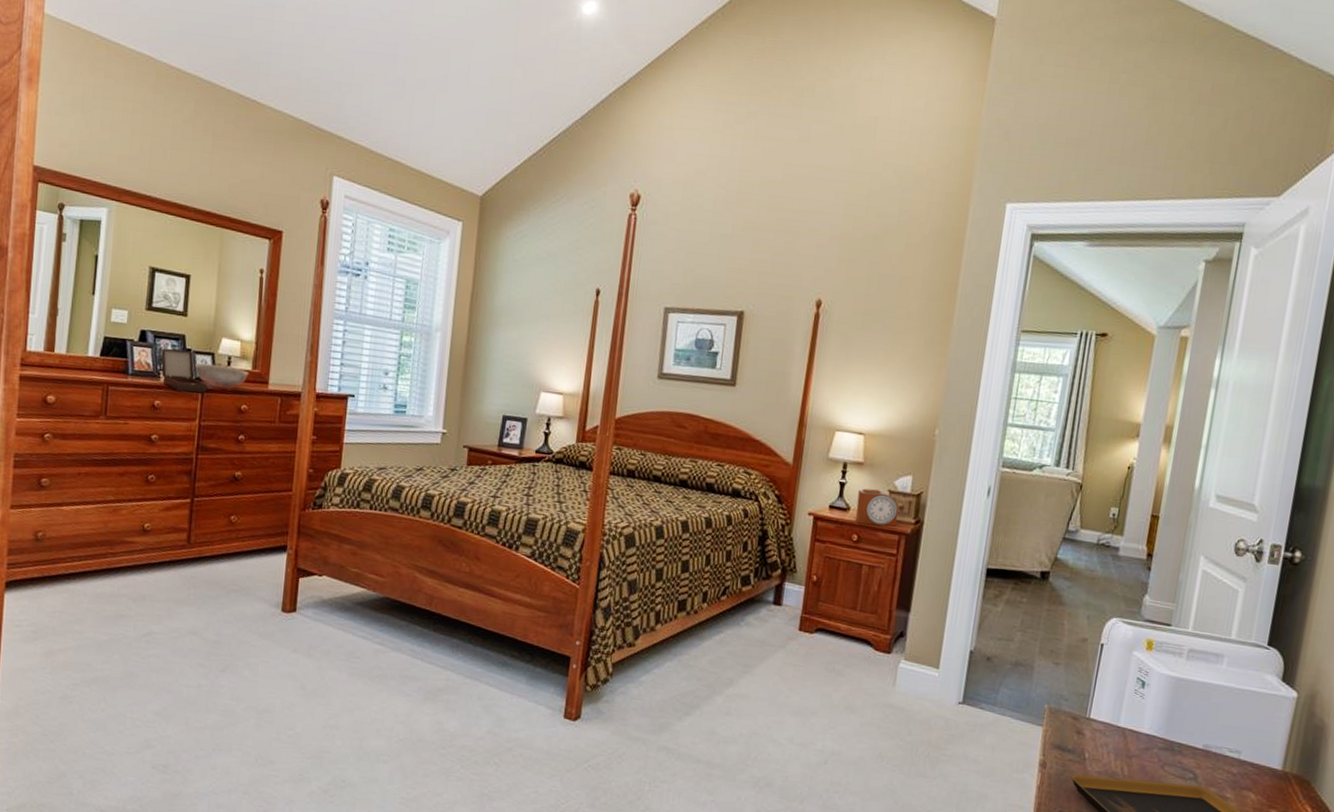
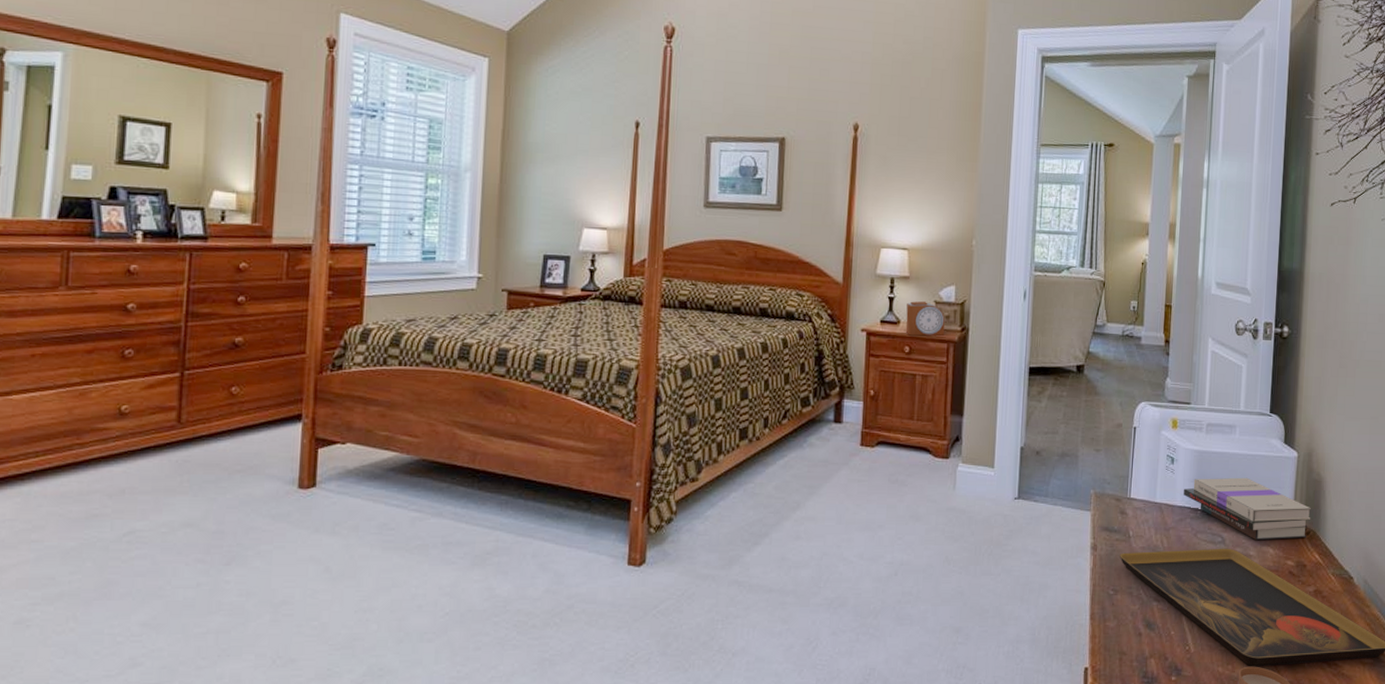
jewelry box: present [161,347,208,394] -> none [136,205,197,254]
decorative bowl: present [195,363,249,392] -> none [180,219,248,249]
books: none [1153,707,1307,788] -> present [1184,477,1311,541]

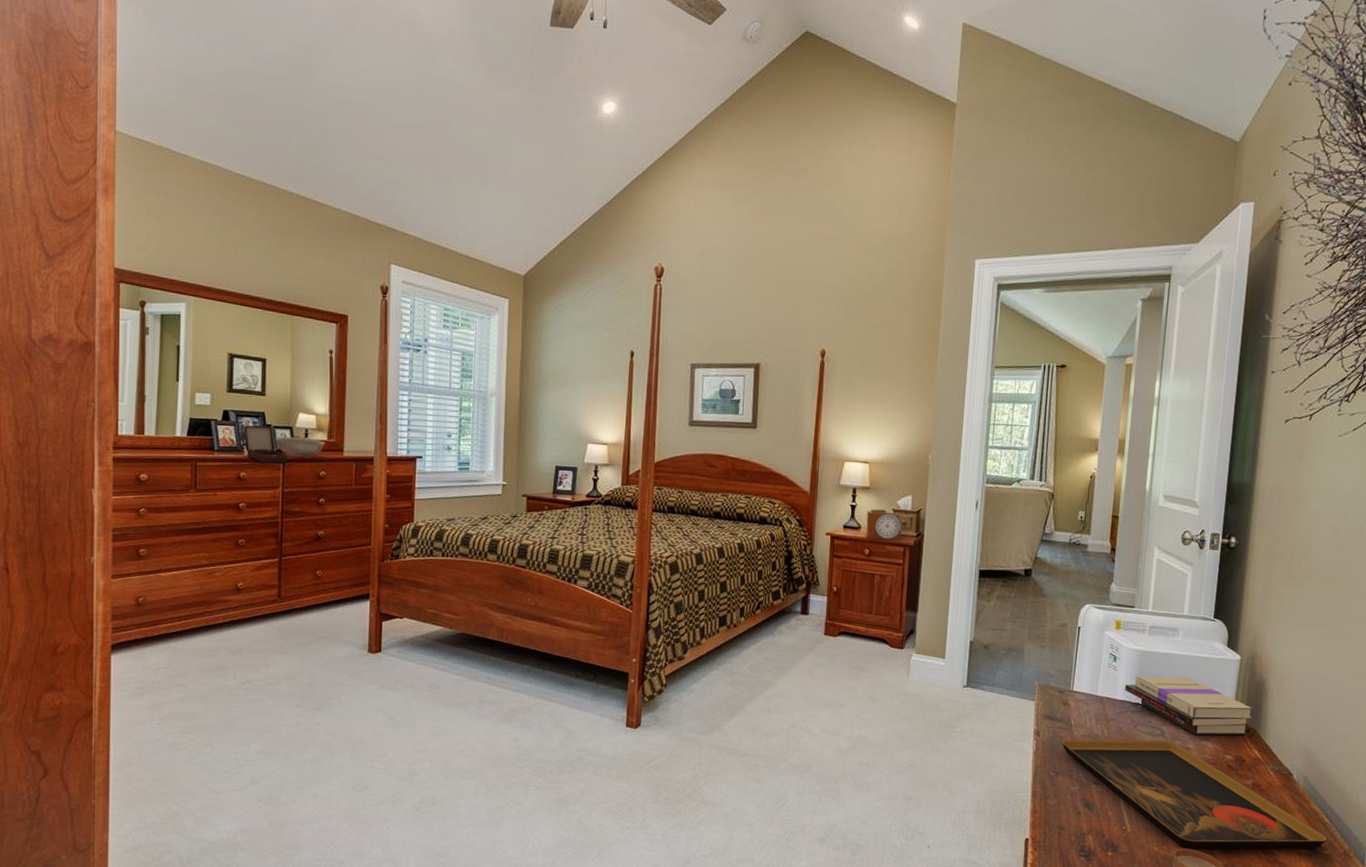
jewelry box: none [136,205,197,254] -> present [243,425,288,464]
decorative bowl: none [180,219,248,249] -> present [276,436,325,461]

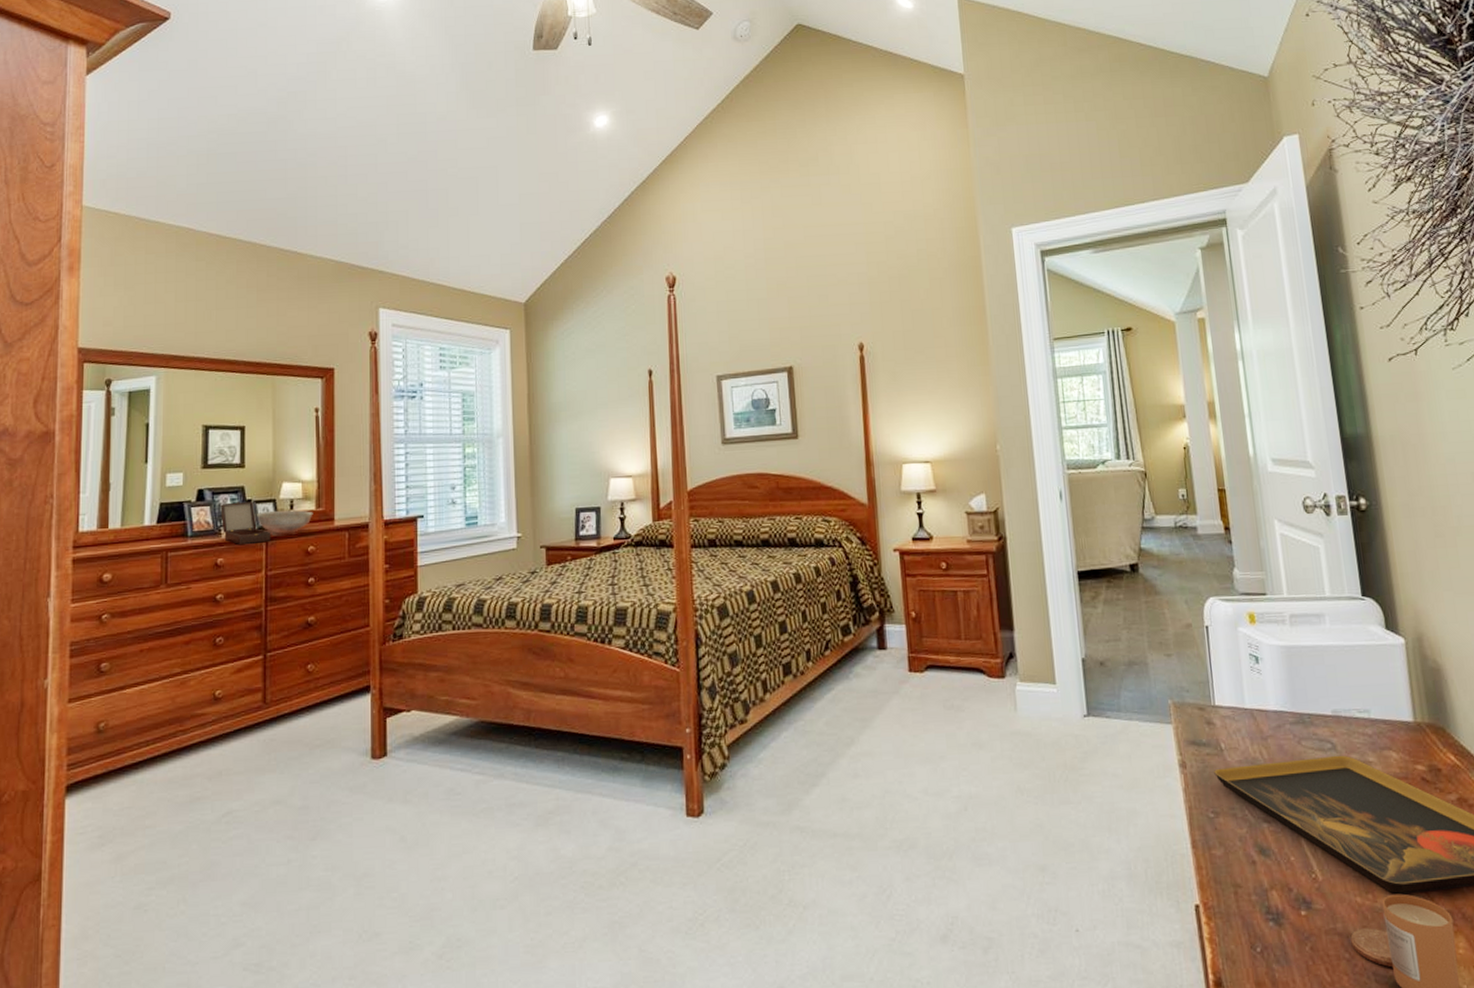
alarm clock: present [866,509,902,541] -> none [937,514,982,552]
books: present [1125,676,1252,736] -> none [1276,672,1435,744]

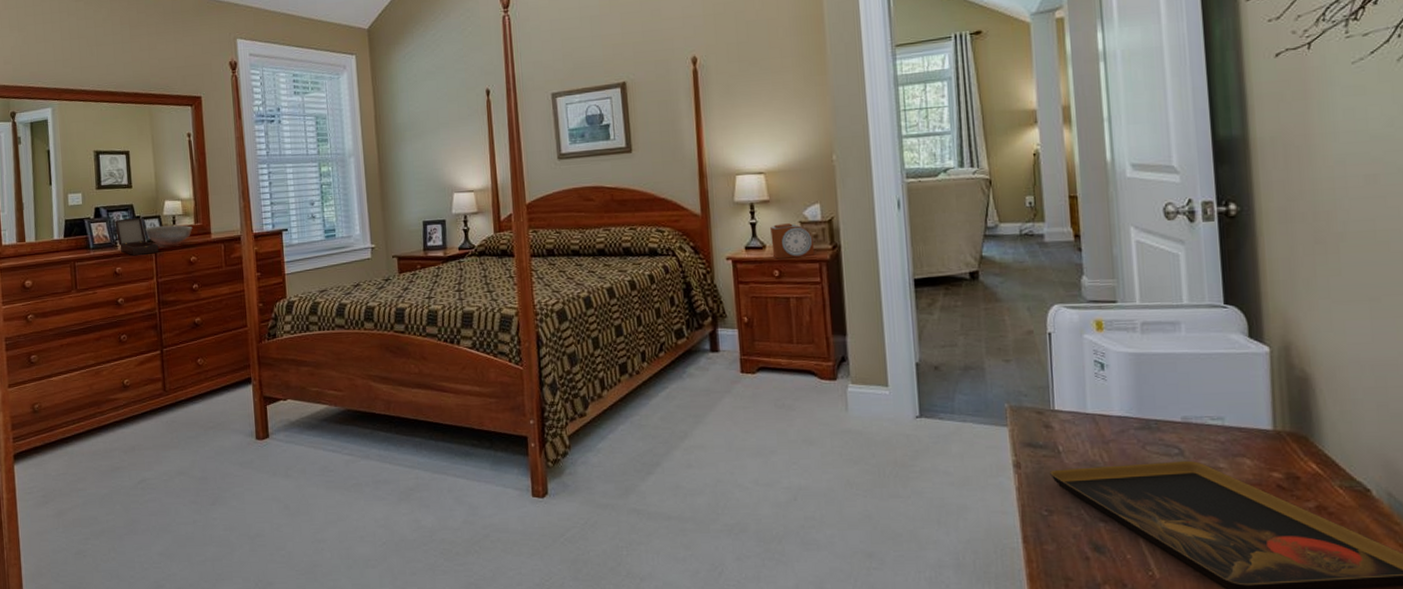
alarm clock: none [937,514,982,552] -> present [770,223,815,260]

